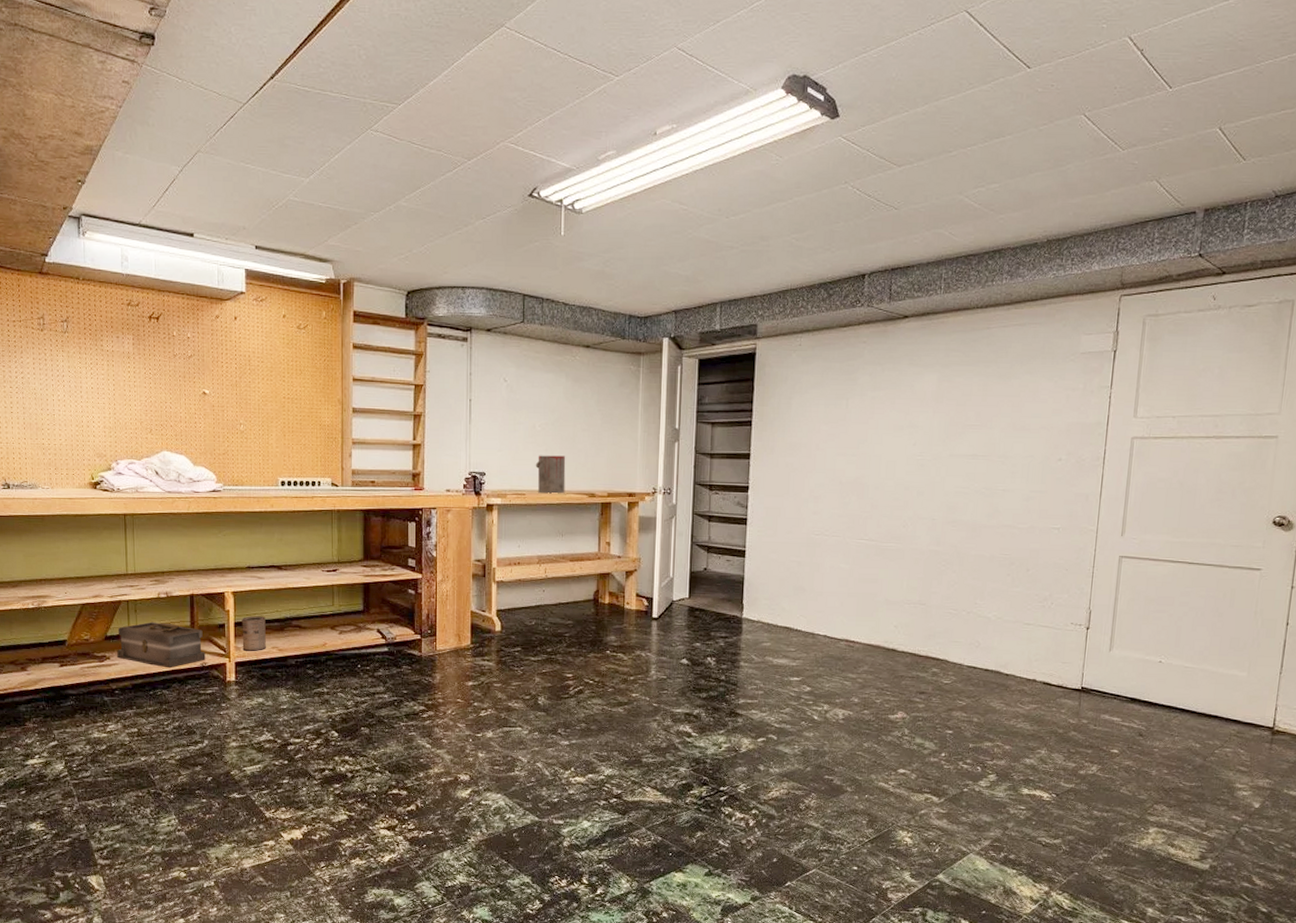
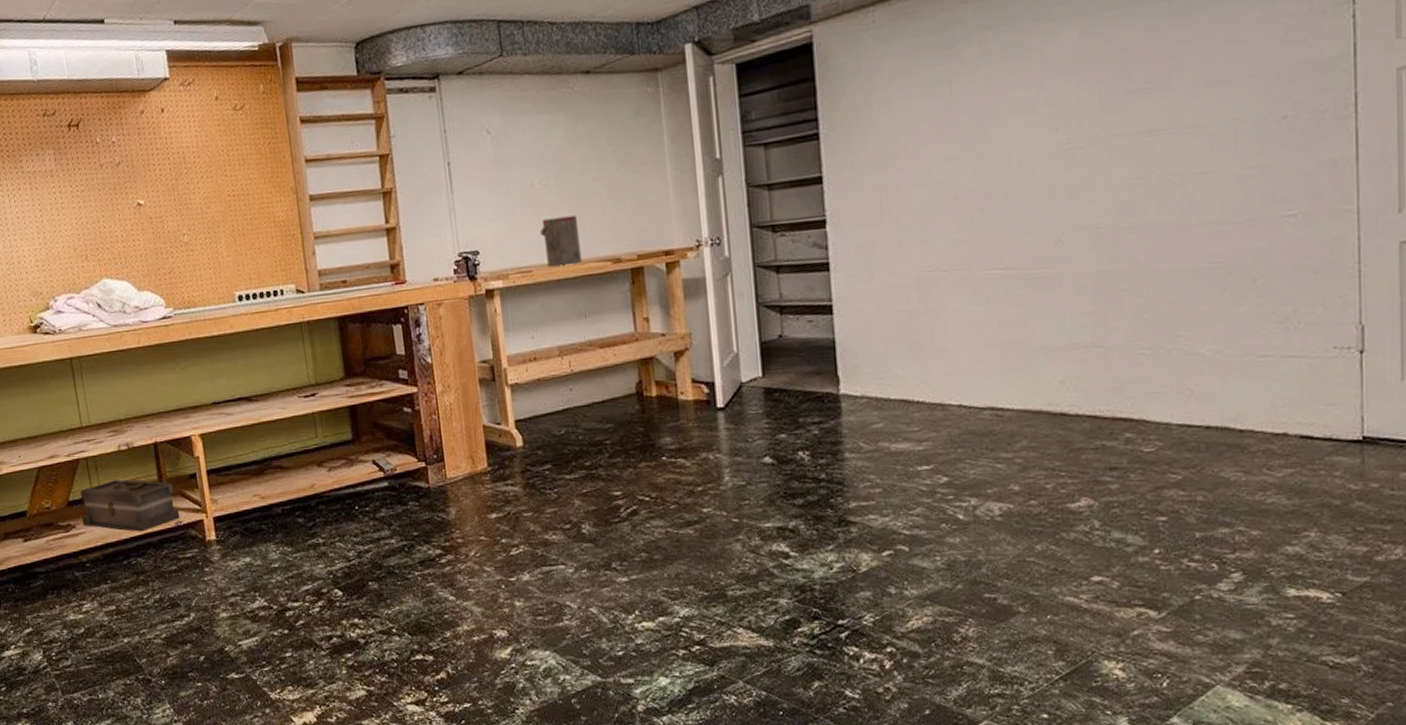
paint can: present [242,616,266,651] -> none [214,459,246,503]

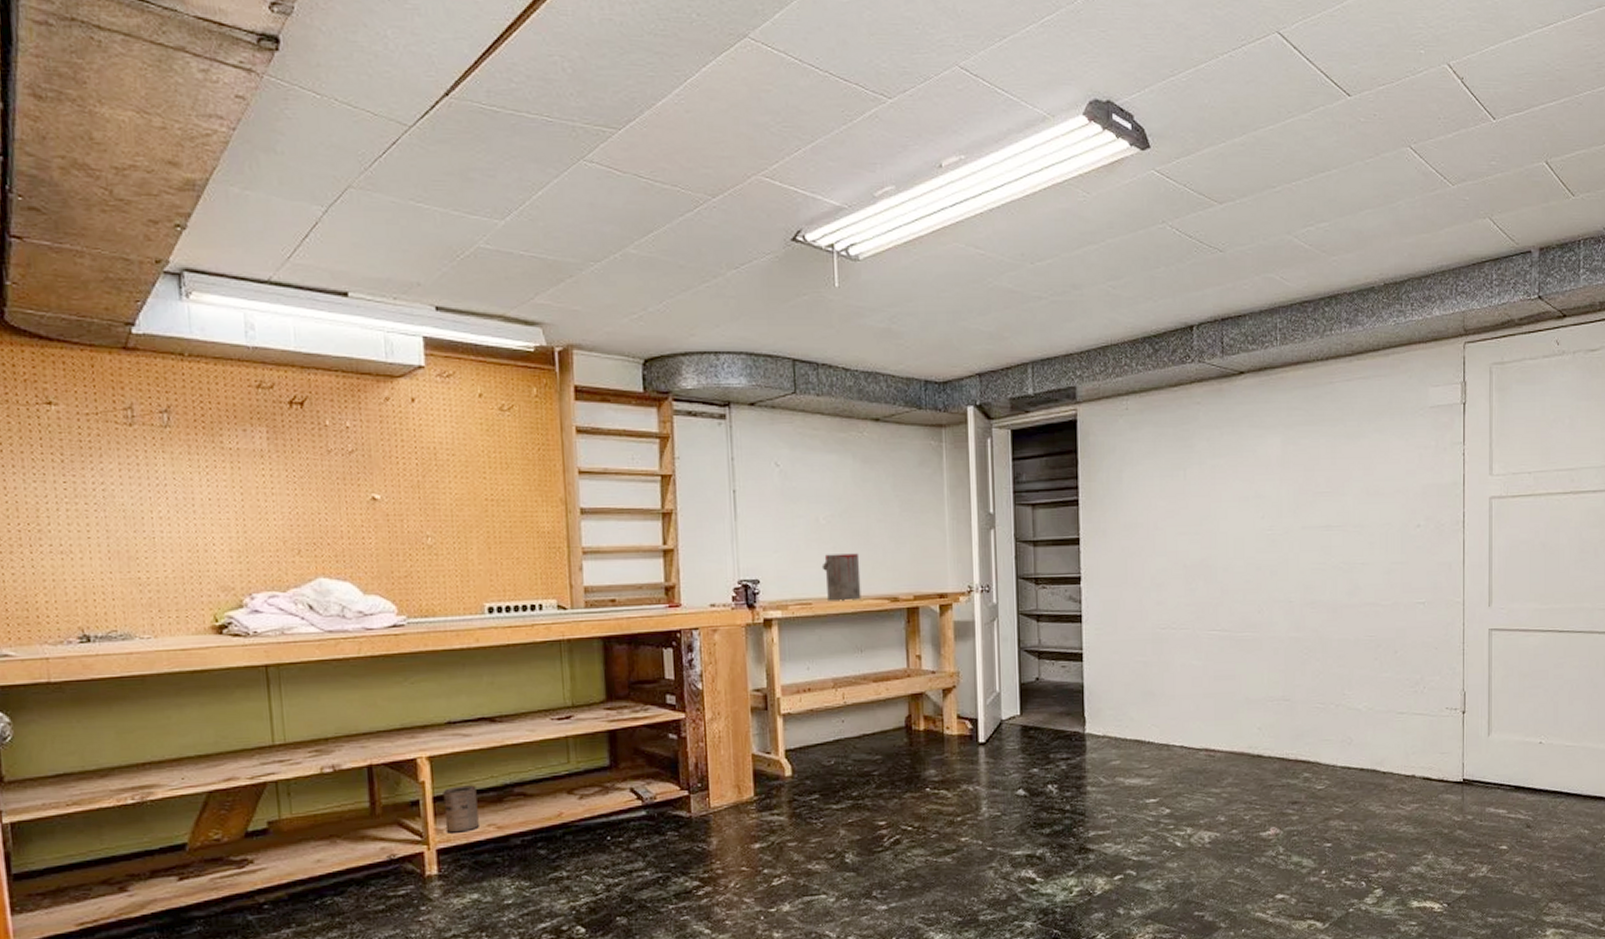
tool box: present [80,479,180,532] -> none [264,806,394,867]
paint can: none [214,459,246,503] -> present [443,785,479,833]

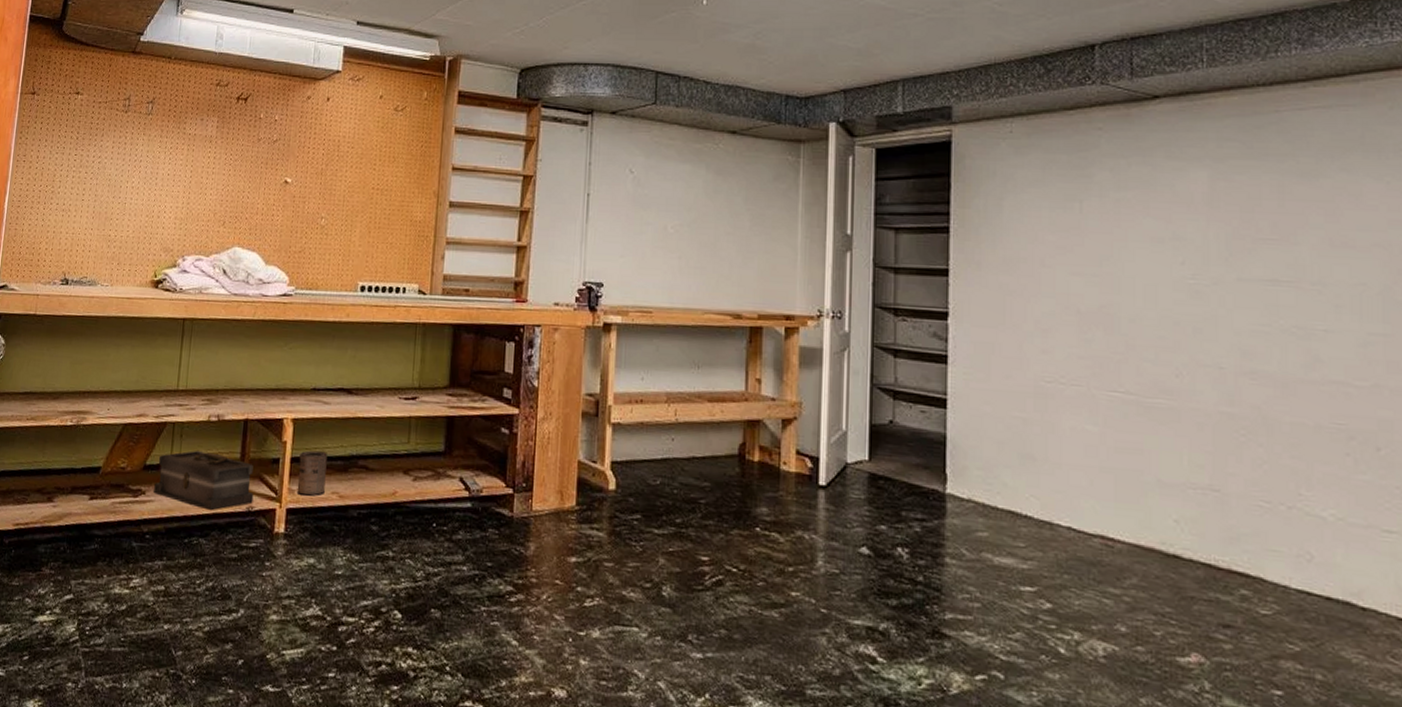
tool box: none [264,806,394,867] -> present [154,451,254,511]
paint can: present [821,553,861,600] -> none [665,263,705,312]

